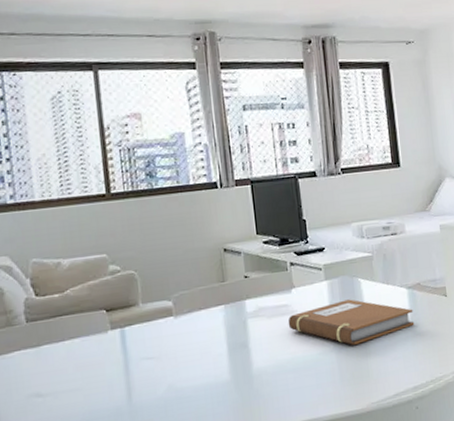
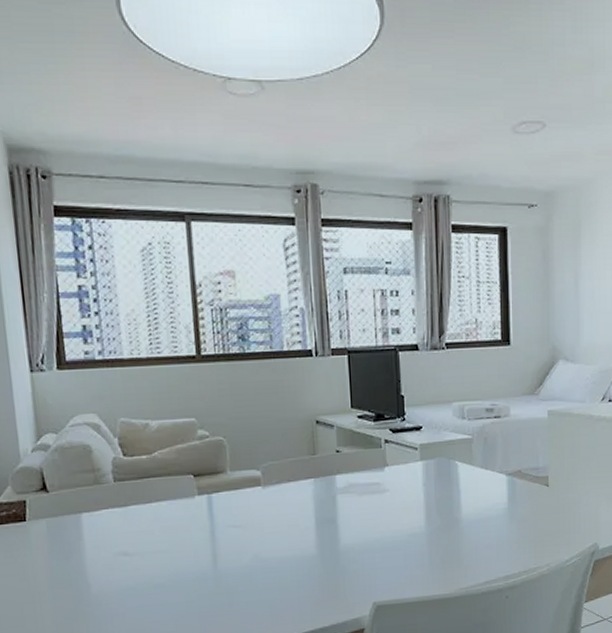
notebook: present [288,299,415,345] -> none [378,482,512,529]

